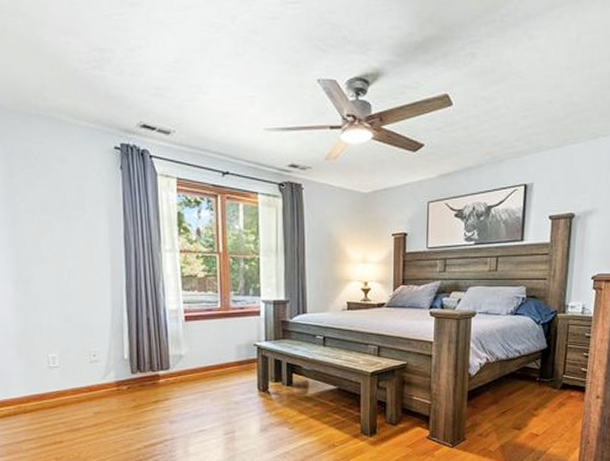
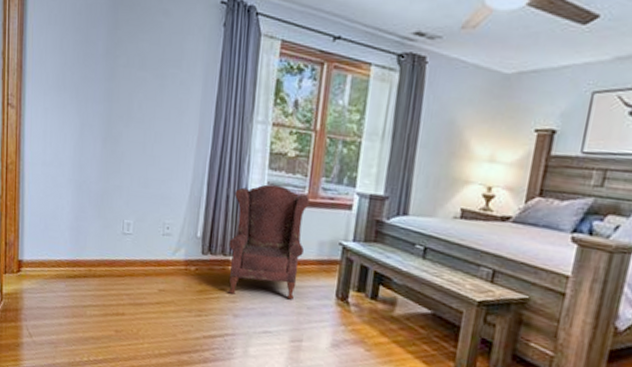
armchair: none [154,302,225,404] -> present [229,184,311,300]

